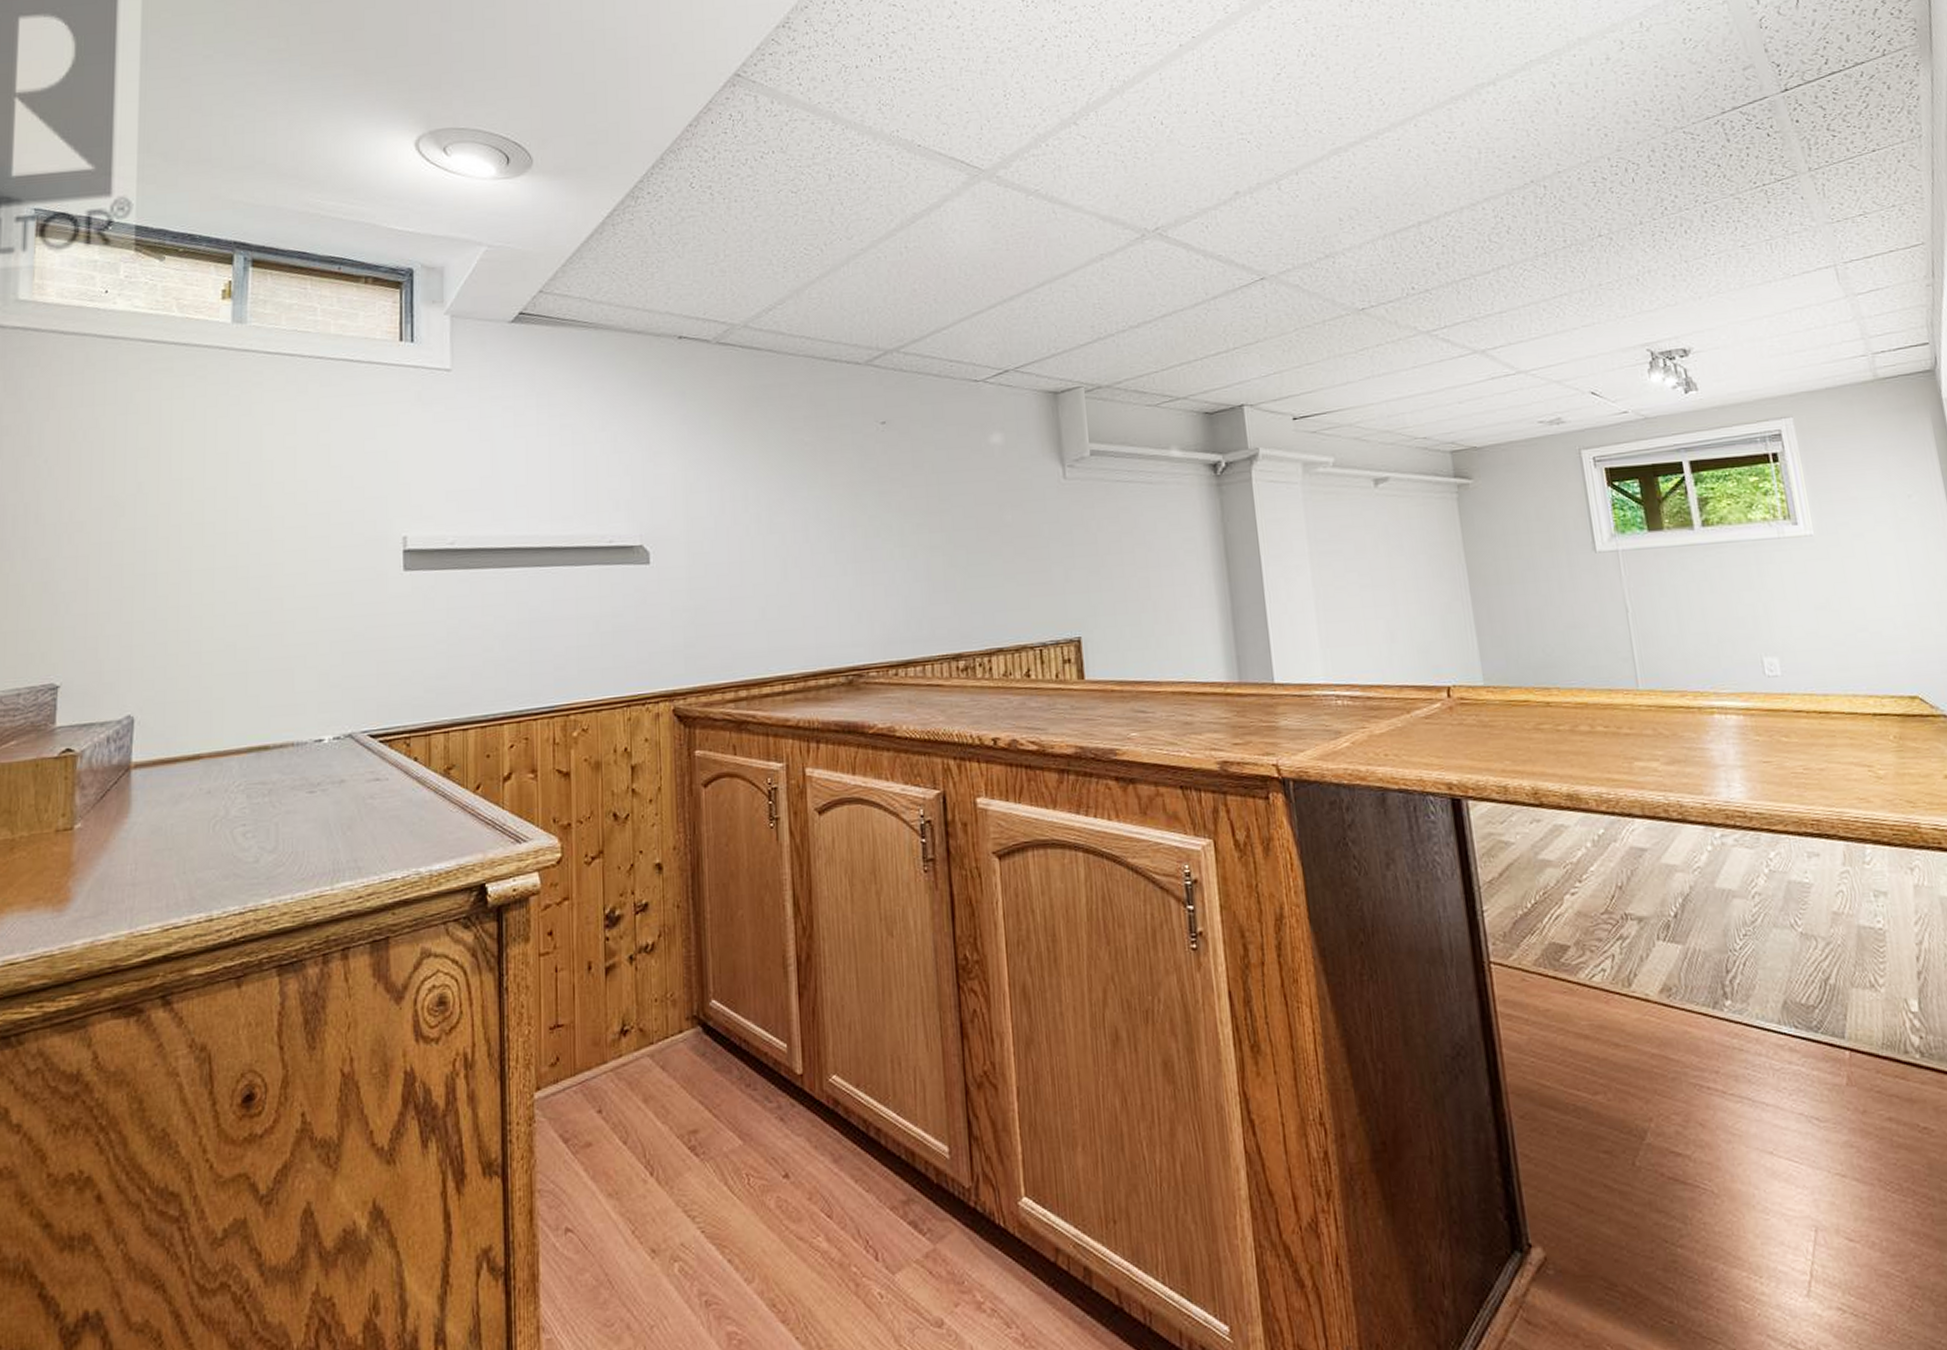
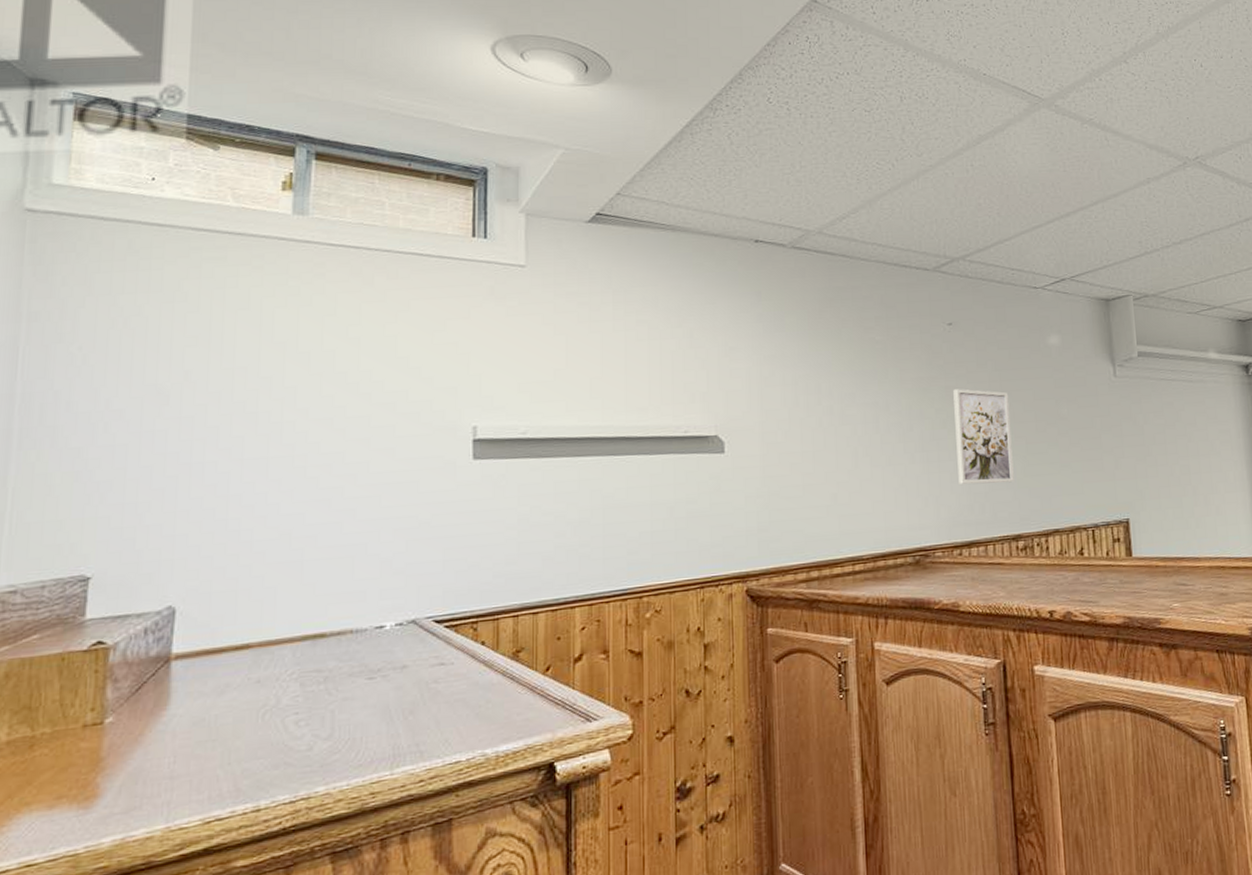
wall art: none [887,493,954,598] -> present [953,389,1014,484]

